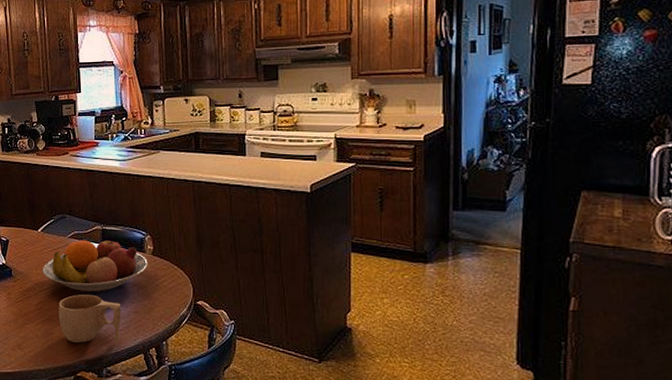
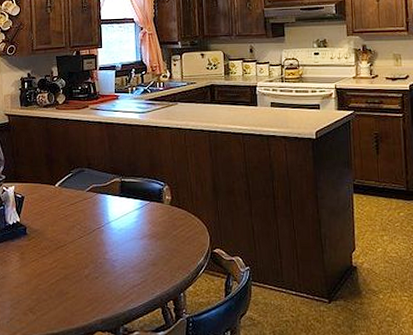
fruit bowl: present [43,237,148,293] -> none [59,189,166,247]
cup: present [58,294,121,343] -> none [74,250,139,301]

